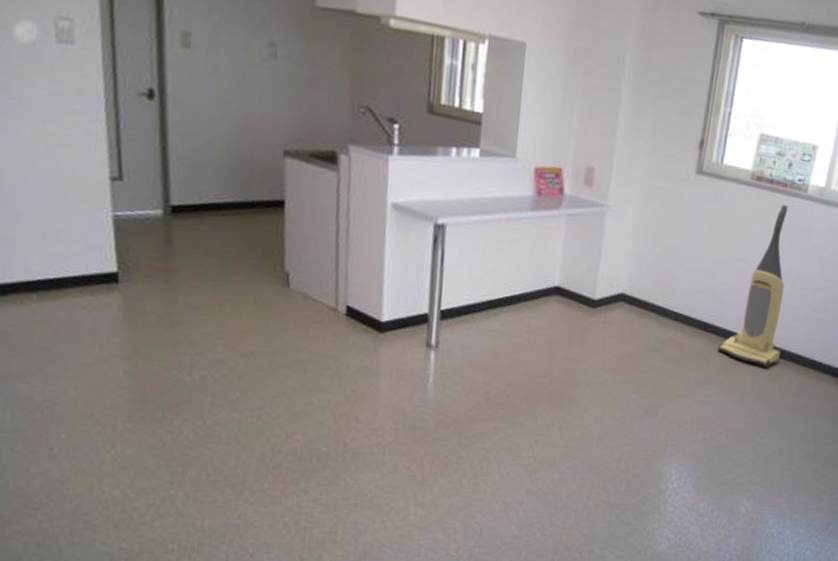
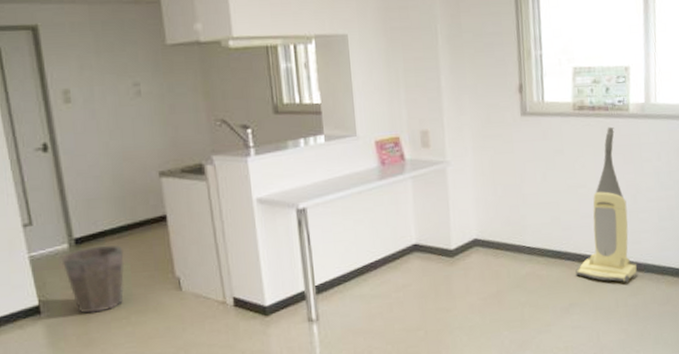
waste bin: none [151,218,228,294] -> present [61,245,125,314]

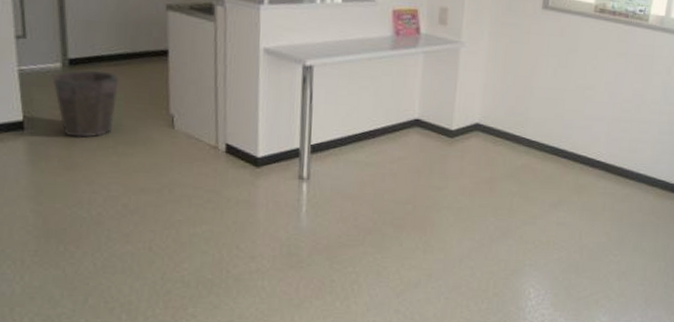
vacuum cleaner: present [575,126,638,283] -> none [569,34,631,189]

